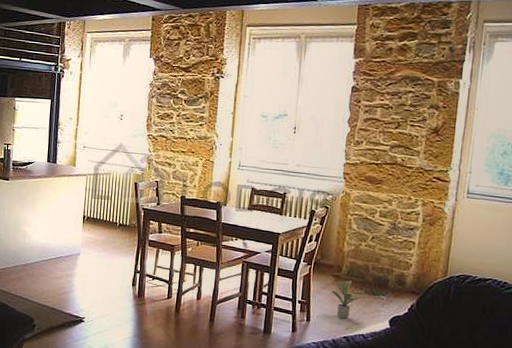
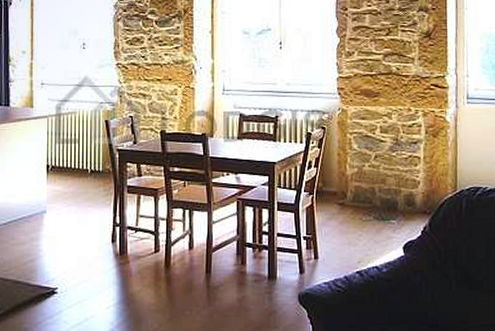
potted plant: present [332,280,361,319] -> none [339,207,370,251]

